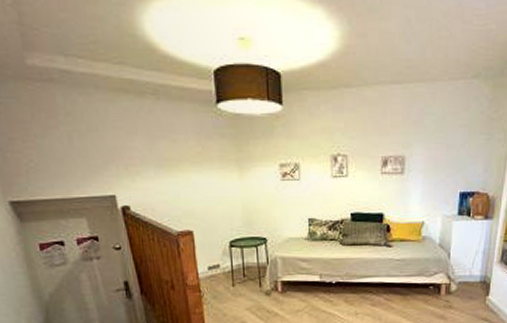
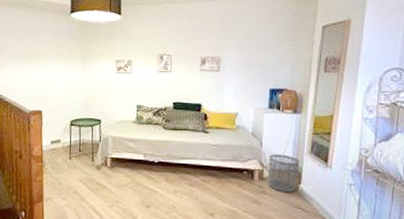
waste bin: none [455,265,489,305] -> present [268,154,300,192]

